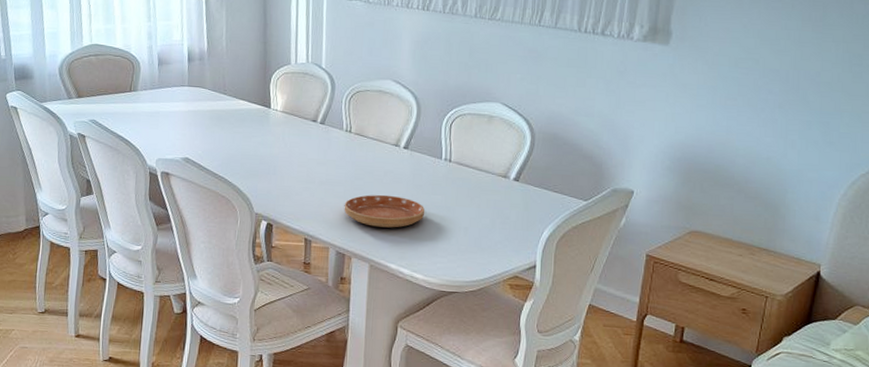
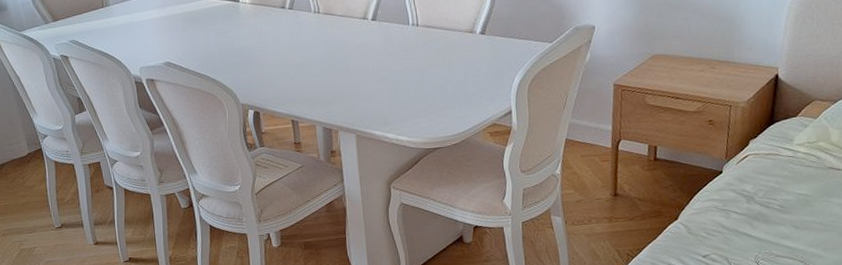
saucer: present [344,194,426,228] -> none [323,66,401,99]

